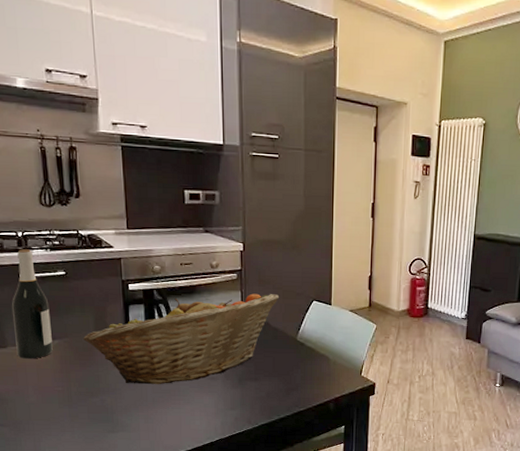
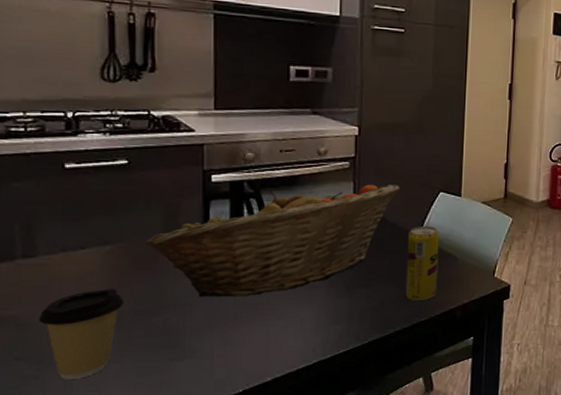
wine bottle: present [11,249,53,359] -> none [48,133,102,271]
coffee cup: none [12,374,71,442] -> present [39,289,124,379]
beverage can: none [287,330,314,393] -> present [405,226,440,300]

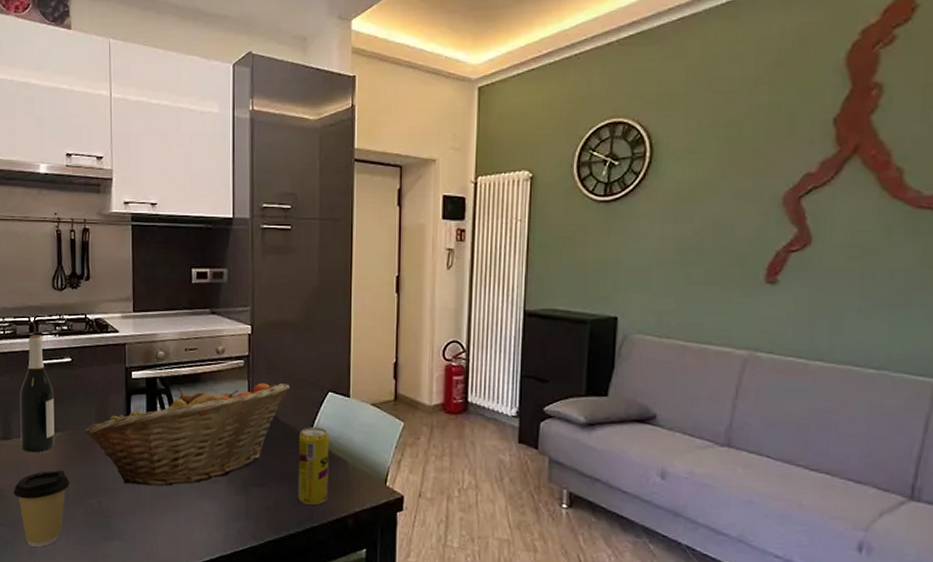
wine bottle: none [48,133,102,271] -> present [19,335,55,453]

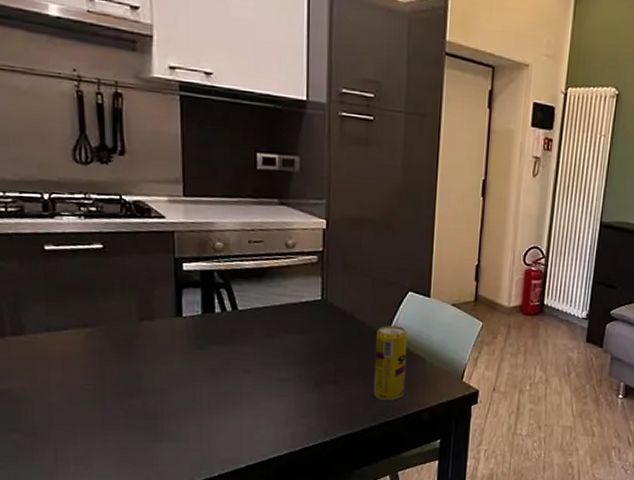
coffee cup: present [13,470,70,547] -> none [29,370,106,452]
wine bottle: present [19,335,55,453] -> none [31,215,84,350]
fruit basket: present [85,383,291,487] -> none [123,280,369,386]

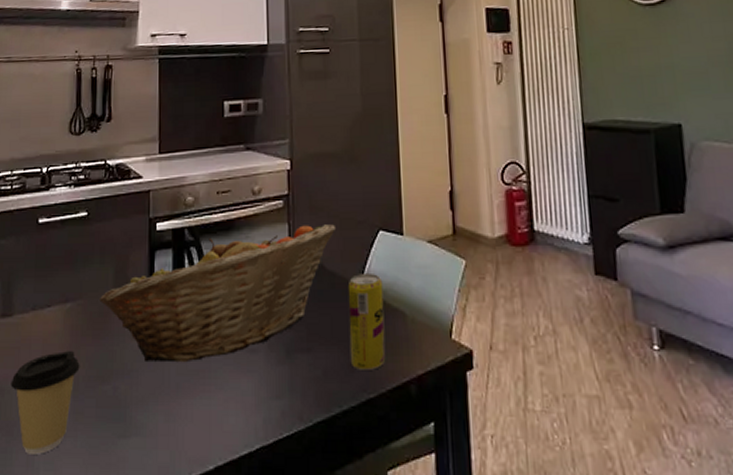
coffee cup: none [29,370,106,452] -> present [10,351,80,454]
fruit basket: none [123,280,369,386] -> present [100,224,337,363]

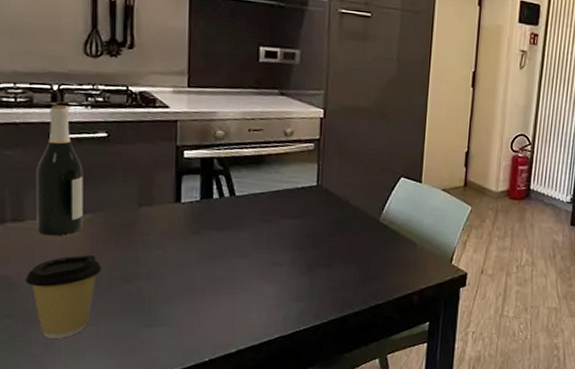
wine bottle: none [23,187,66,331] -> present [35,105,84,236]
fruit basket: present [100,224,337,363] -> none [122,166,363,271]
beverage can: present [348,274,386,370] -> none [364,210,399,284]

